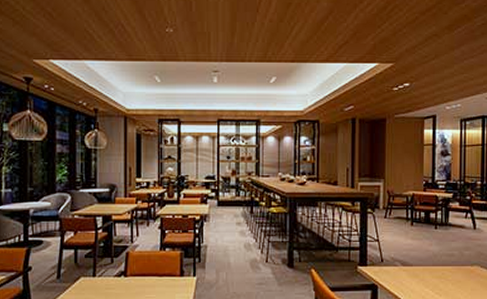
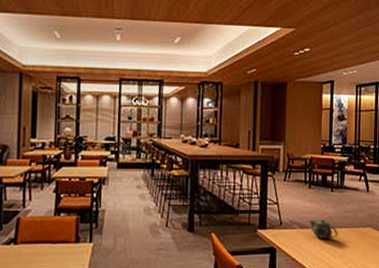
teapot: none [412,257,443,277] -> present [309,219,338,240]

